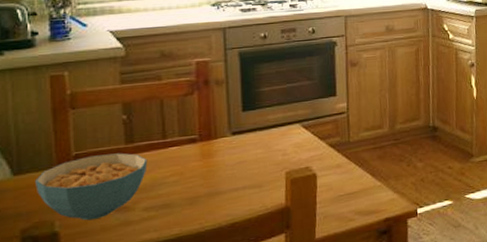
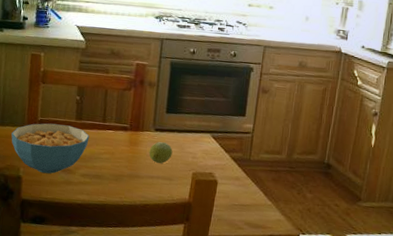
fruit: none [228,145,258,172] -> present [149,142,173,164]

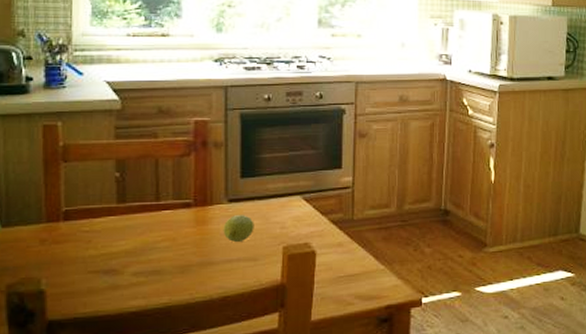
cereal bowl: present [11,123,90,174] -> none [23,212,139,281]

